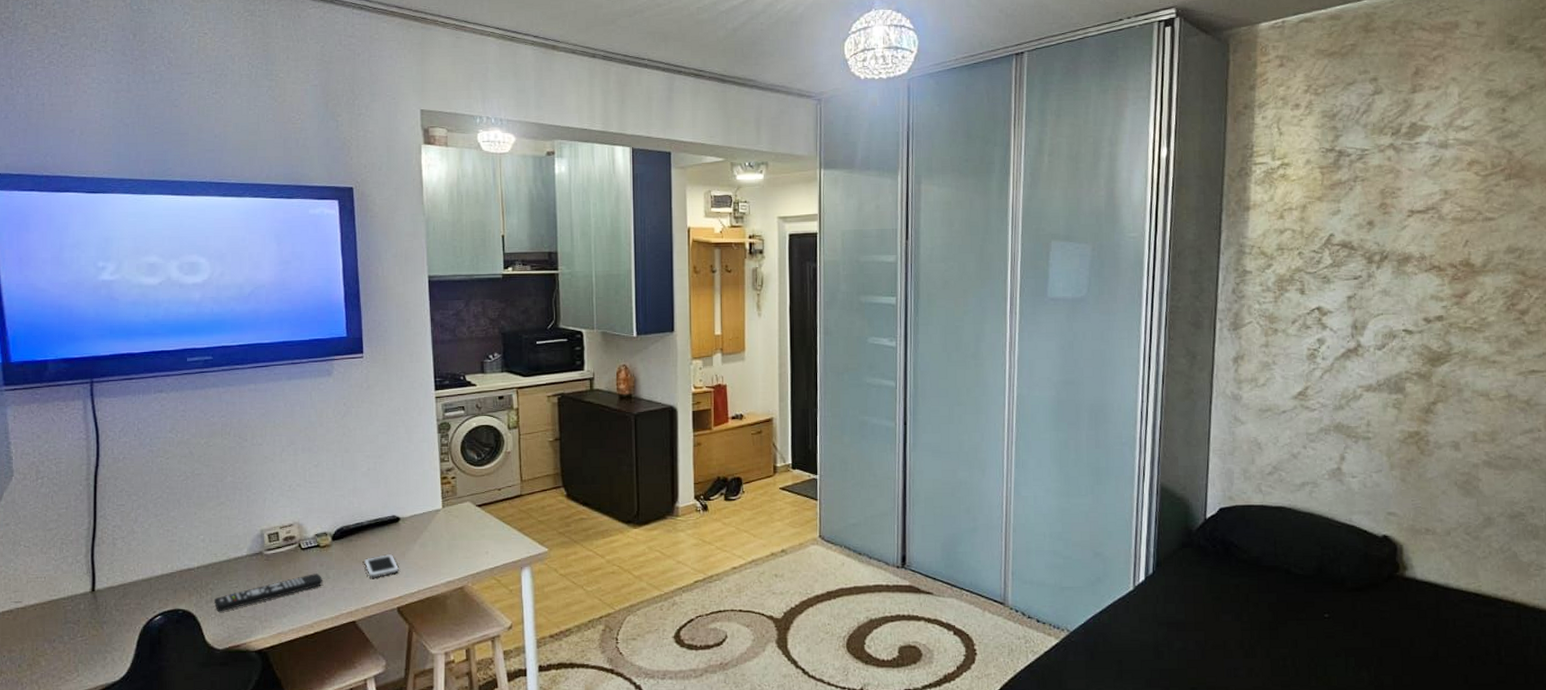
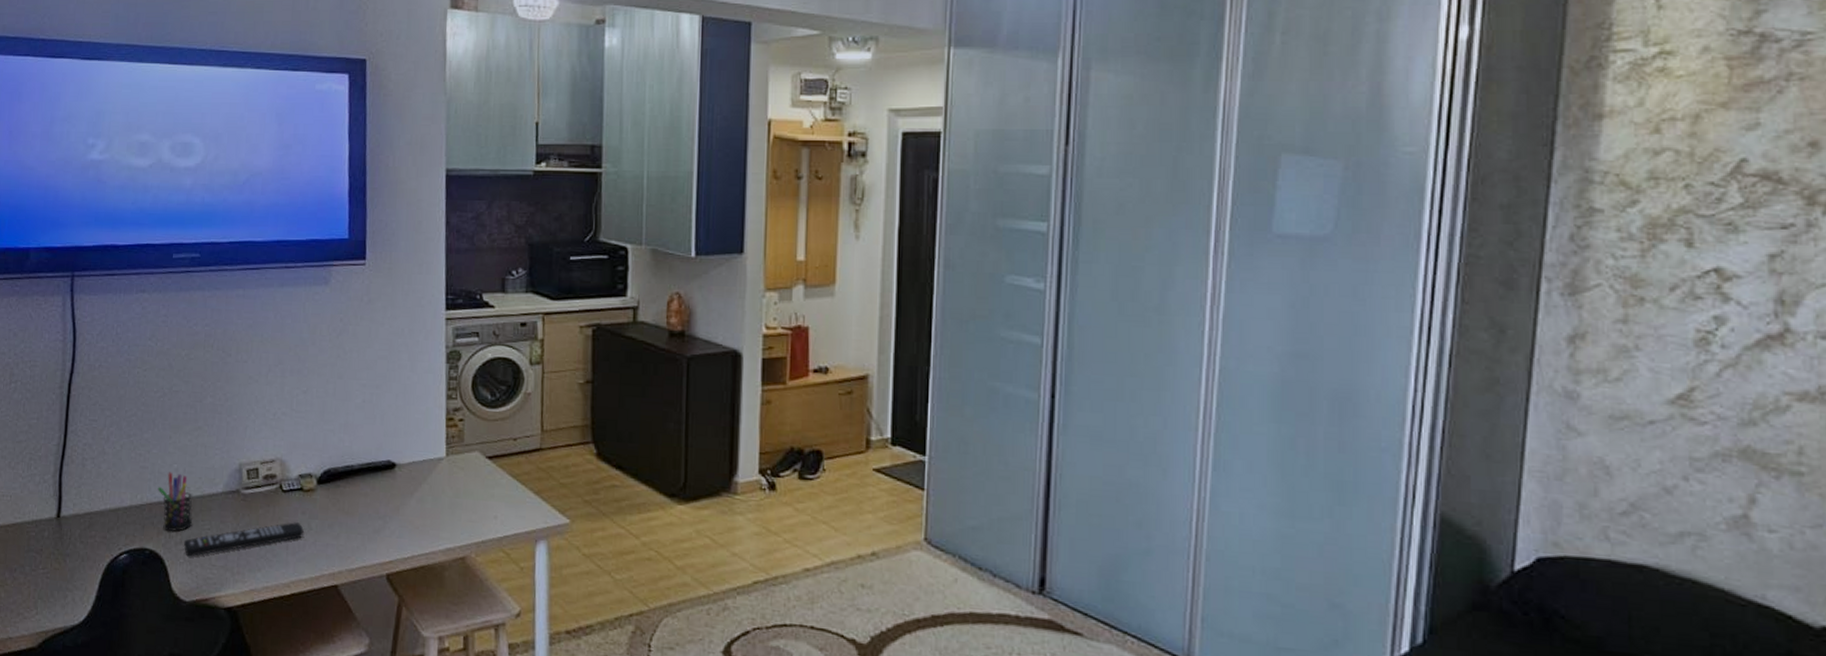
pen holder: none [186,543,221,592] -> present [157,472,193,532]
cell phone: present [364,554,400,578] -> none [352,507,392,536]

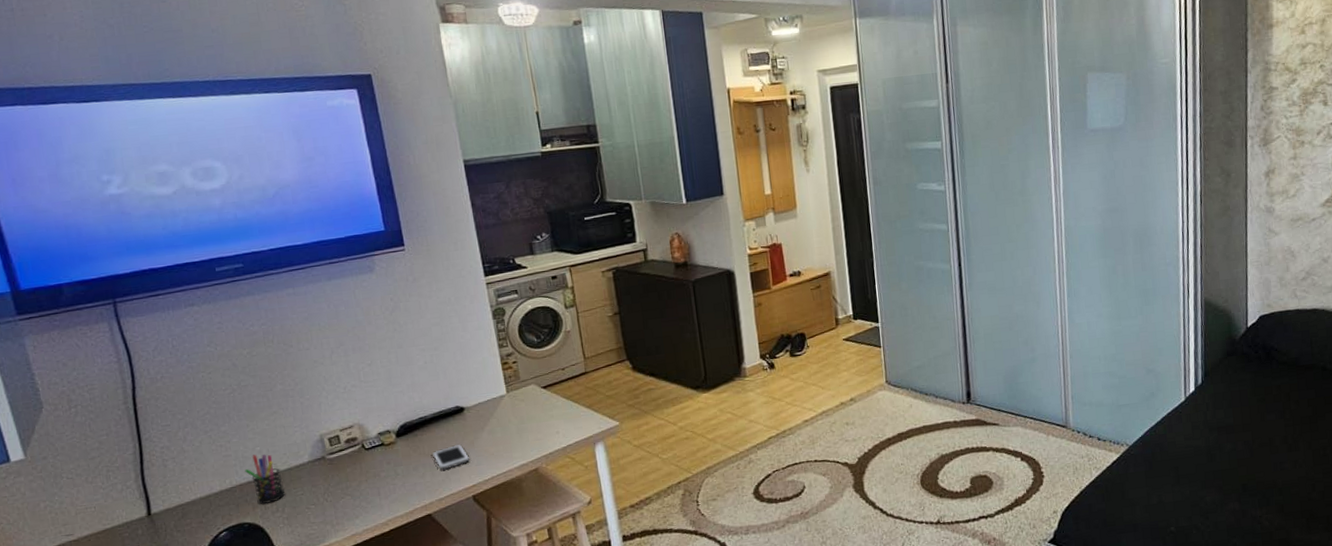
remote control: present [183,522,304,557] -> none [279,471,392,521]
cell phone: none [352,507,392,536] -> present [432,444,471,470]

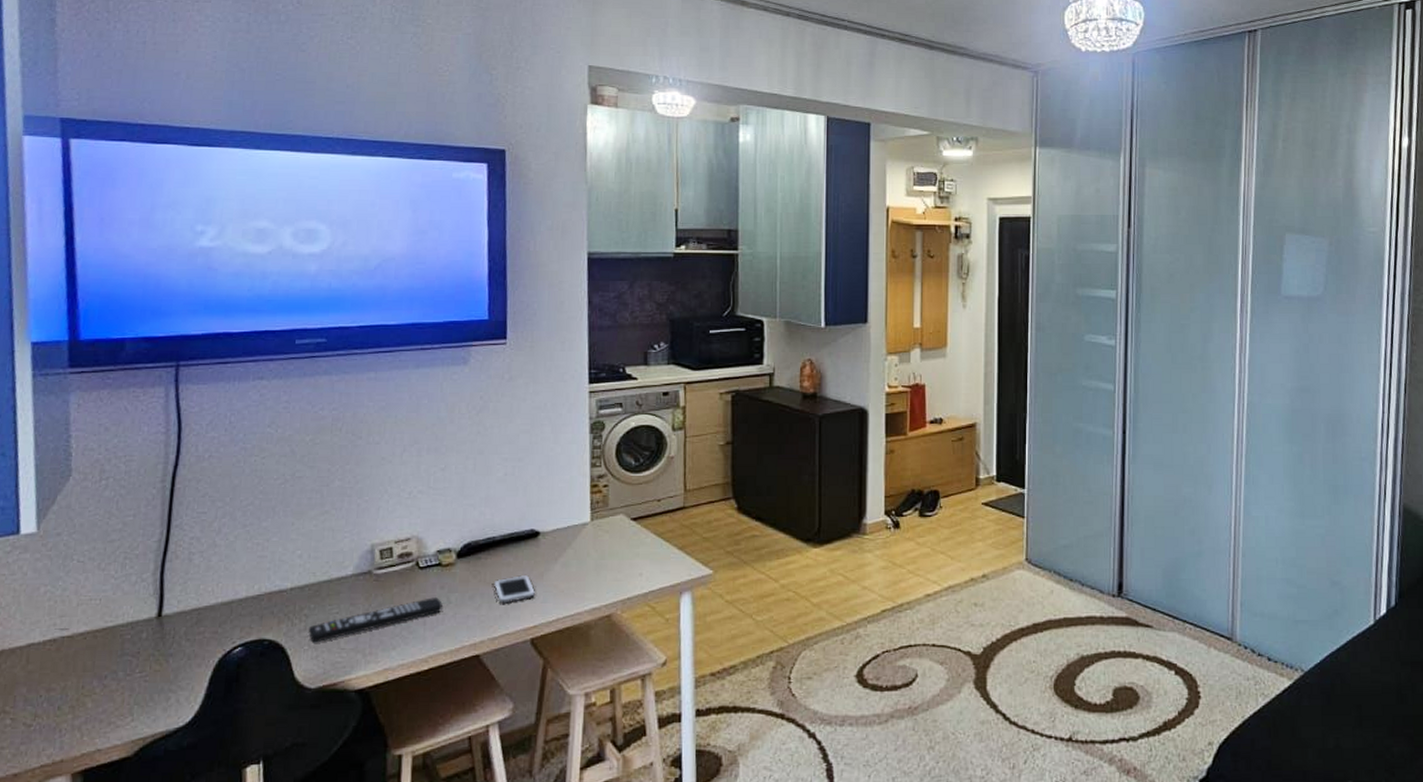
pen holder: present [245,454,286,504] -> none [278,559,319,619]
remote control: none [279,471,392,521] -> present [307,597,443,643]

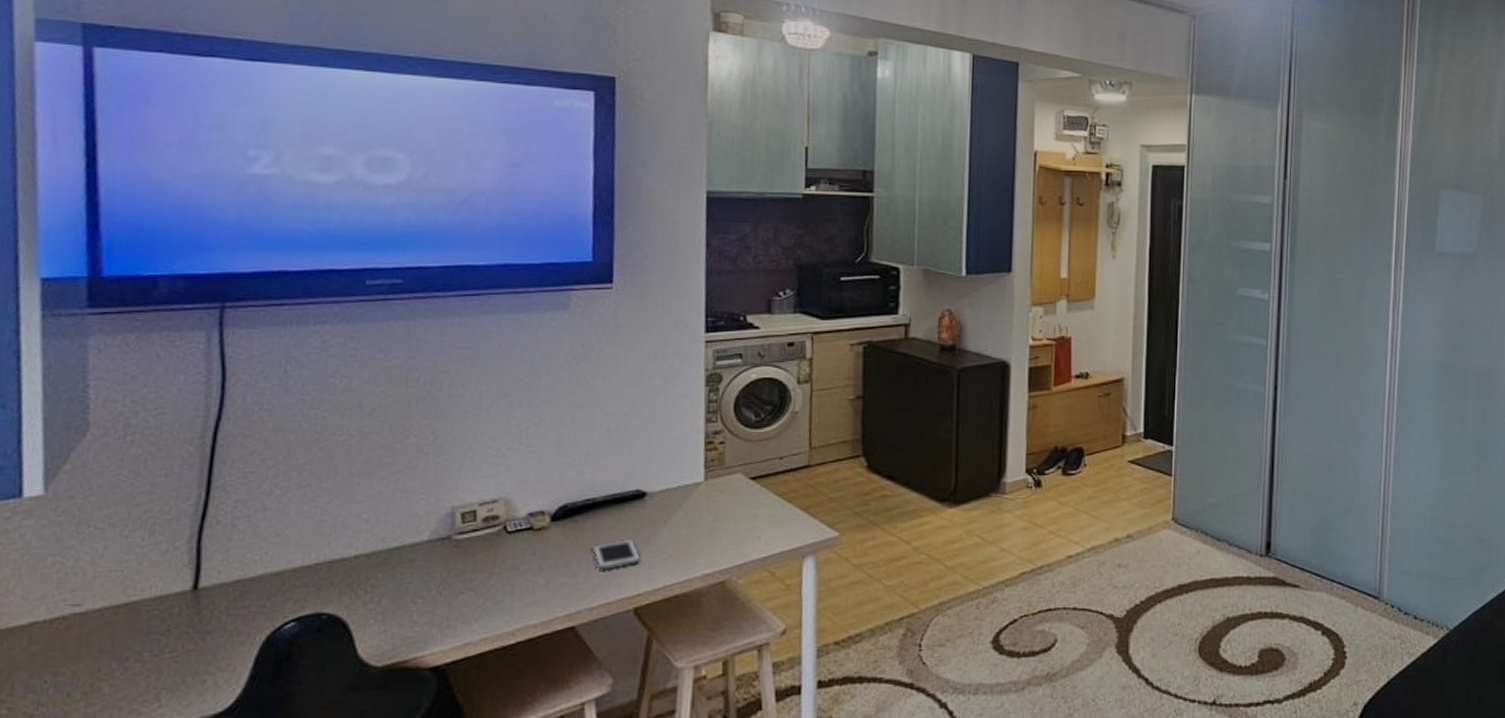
remote control: present [307,597,443,643] -> none [374,564,533,617]

